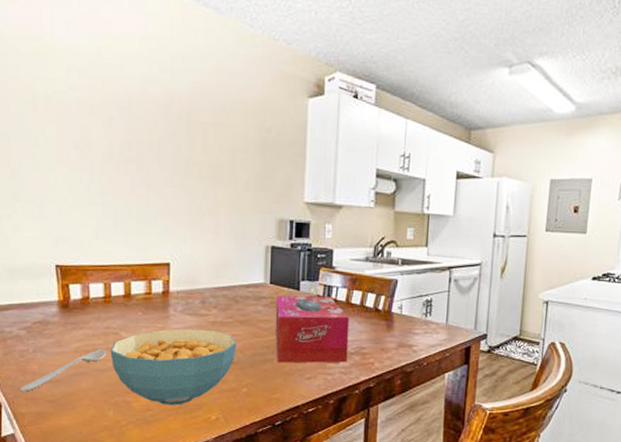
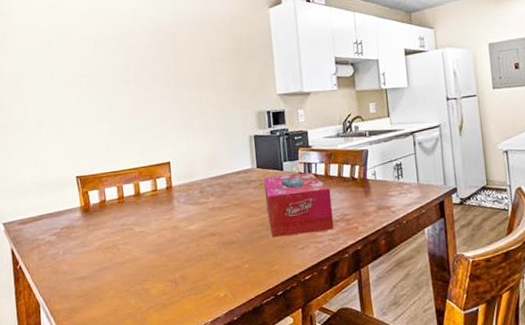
spoon: present [20,349,106,392] -> none [54,244,124,291]
cereal bowl: present [110,328,236,405] -> none [127,215,235,288]

